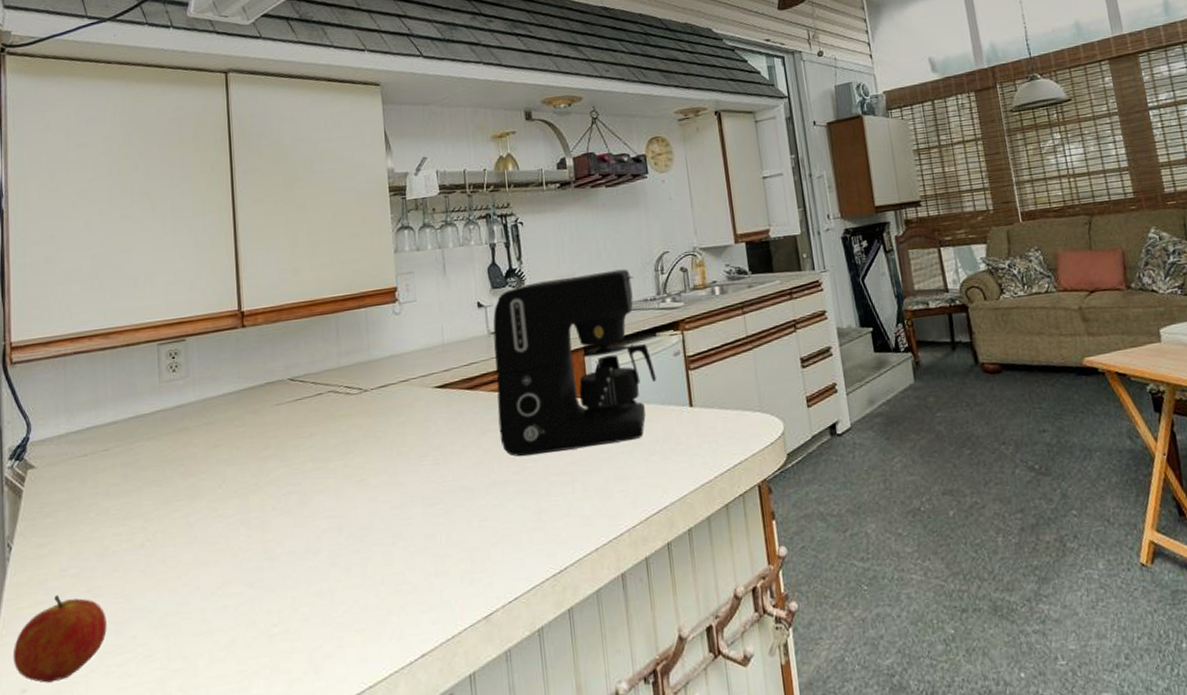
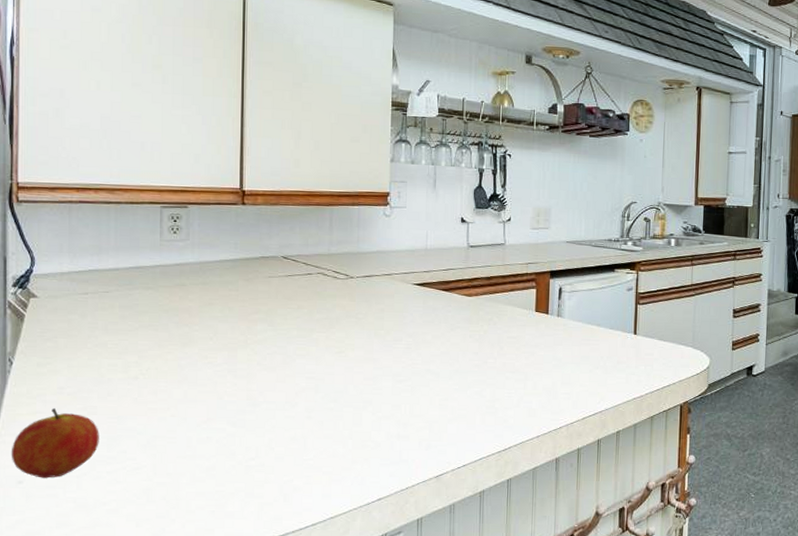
coffee maker: present [493,269,656,457] -> none [467,209,609,355]

